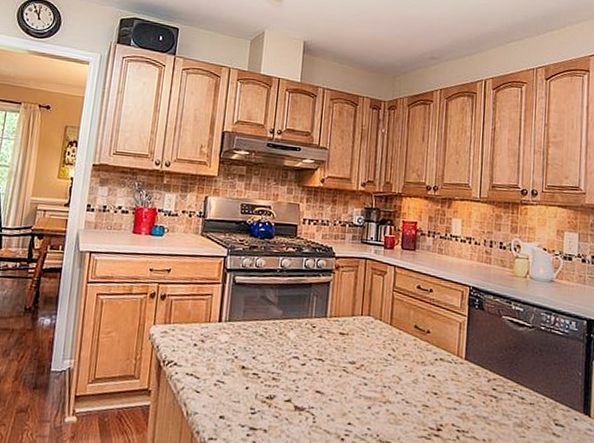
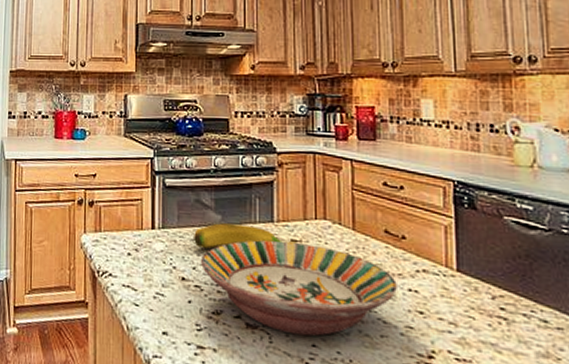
banana: none [256,317,343,340] -> present [194,223,296,248]
serving bowl: none [260,333,420,416] -> present [200,240,397,337]

